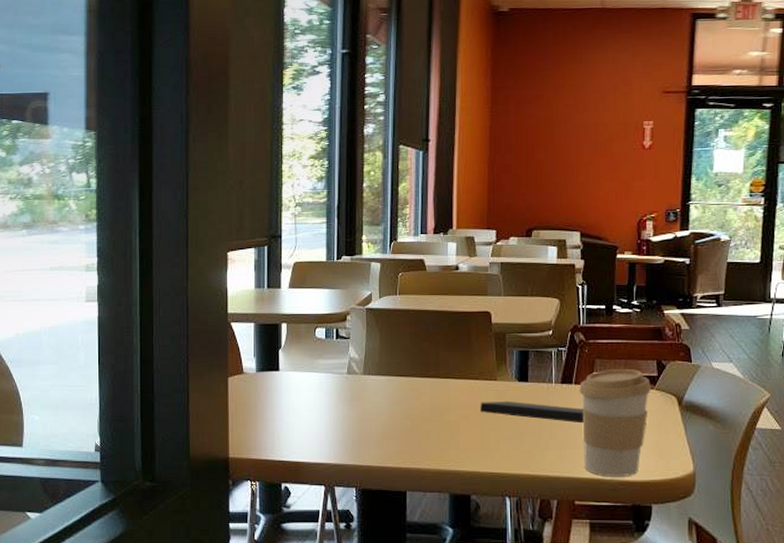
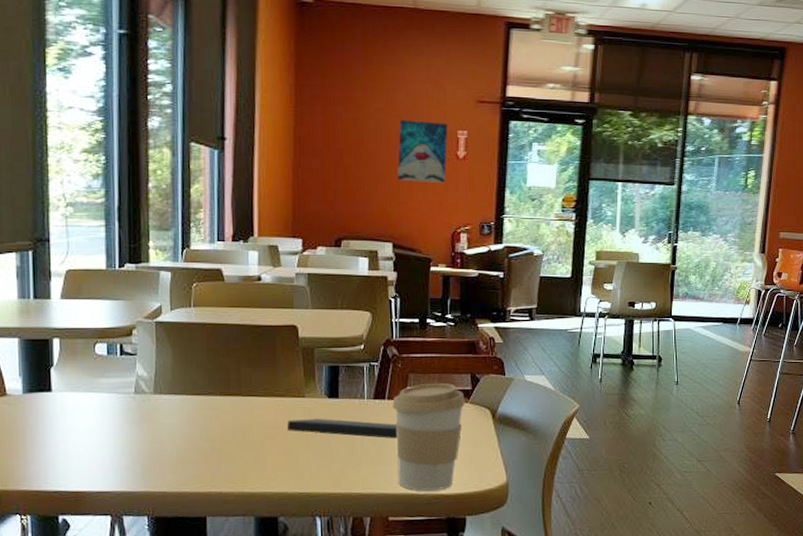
wall art: none [585,114,634,173] -> present [397,120,448,184]

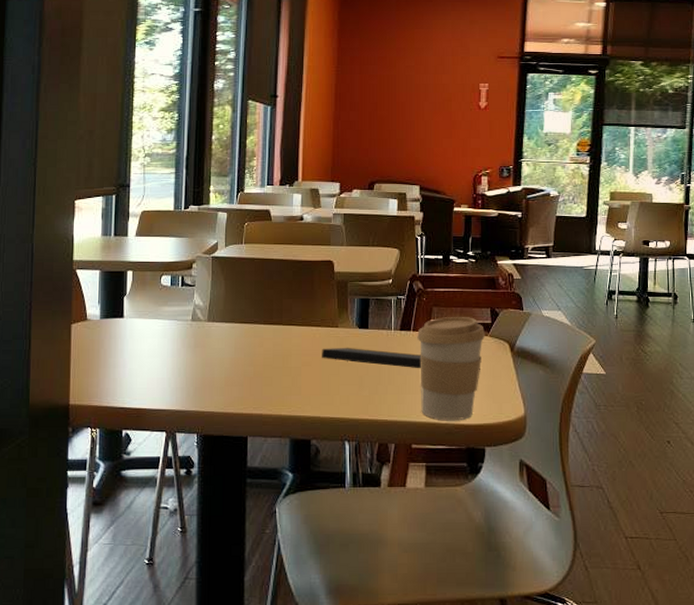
wall art: present [397,120,448,184] -> none [425,76,471,132]

